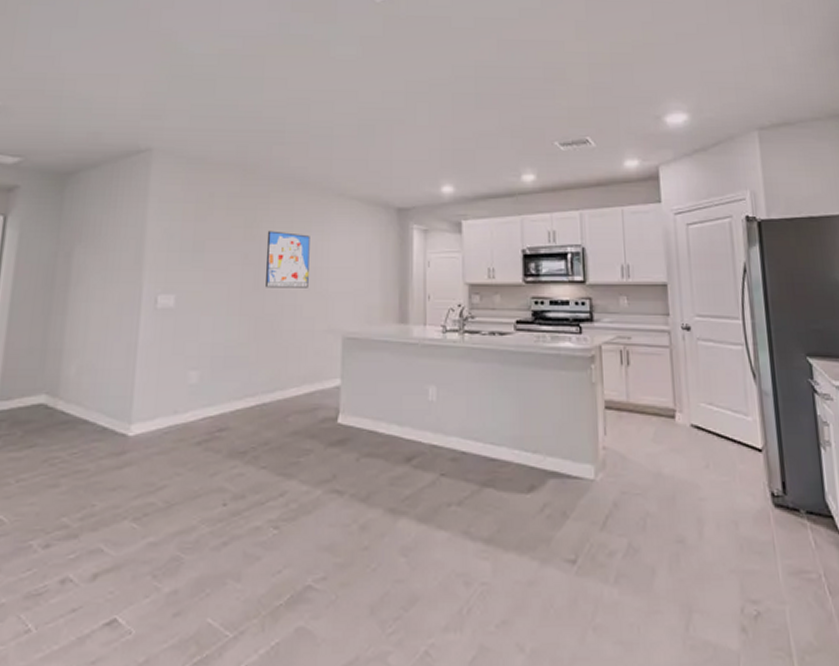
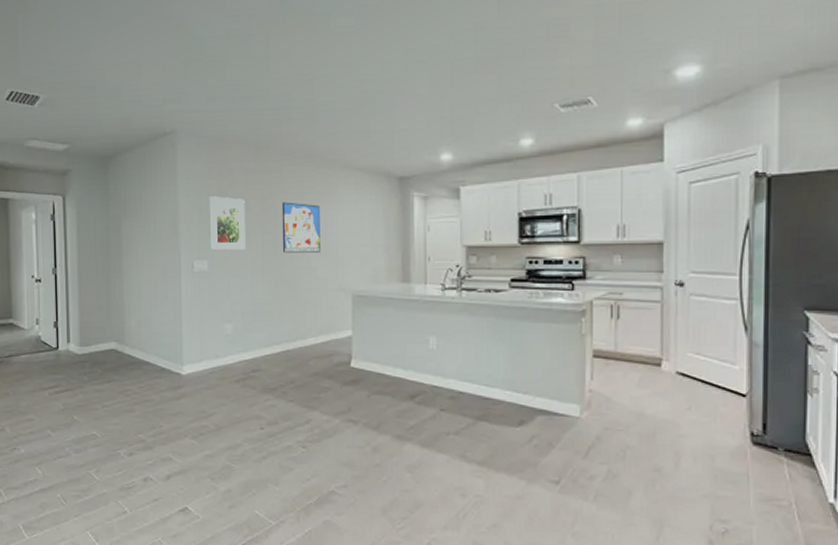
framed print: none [179,222,225,283] -> present [209,196,246,250]

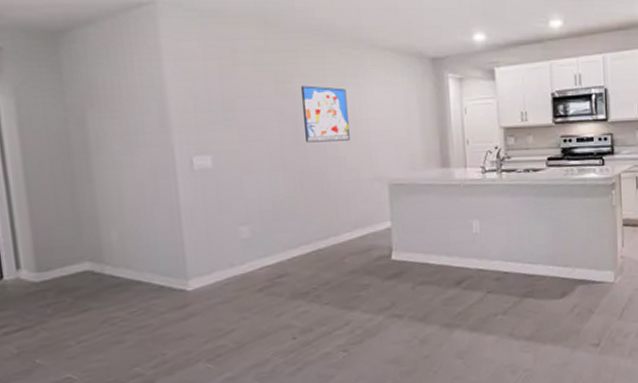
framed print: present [209,196,246,250] -> none [207,80,259,143]

